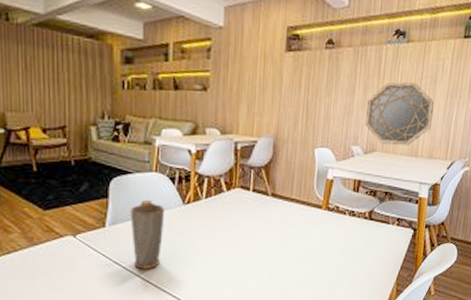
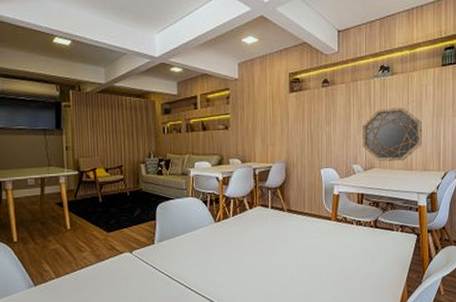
mug: present [130,199,165,270] -> none [173,219,201,279]

